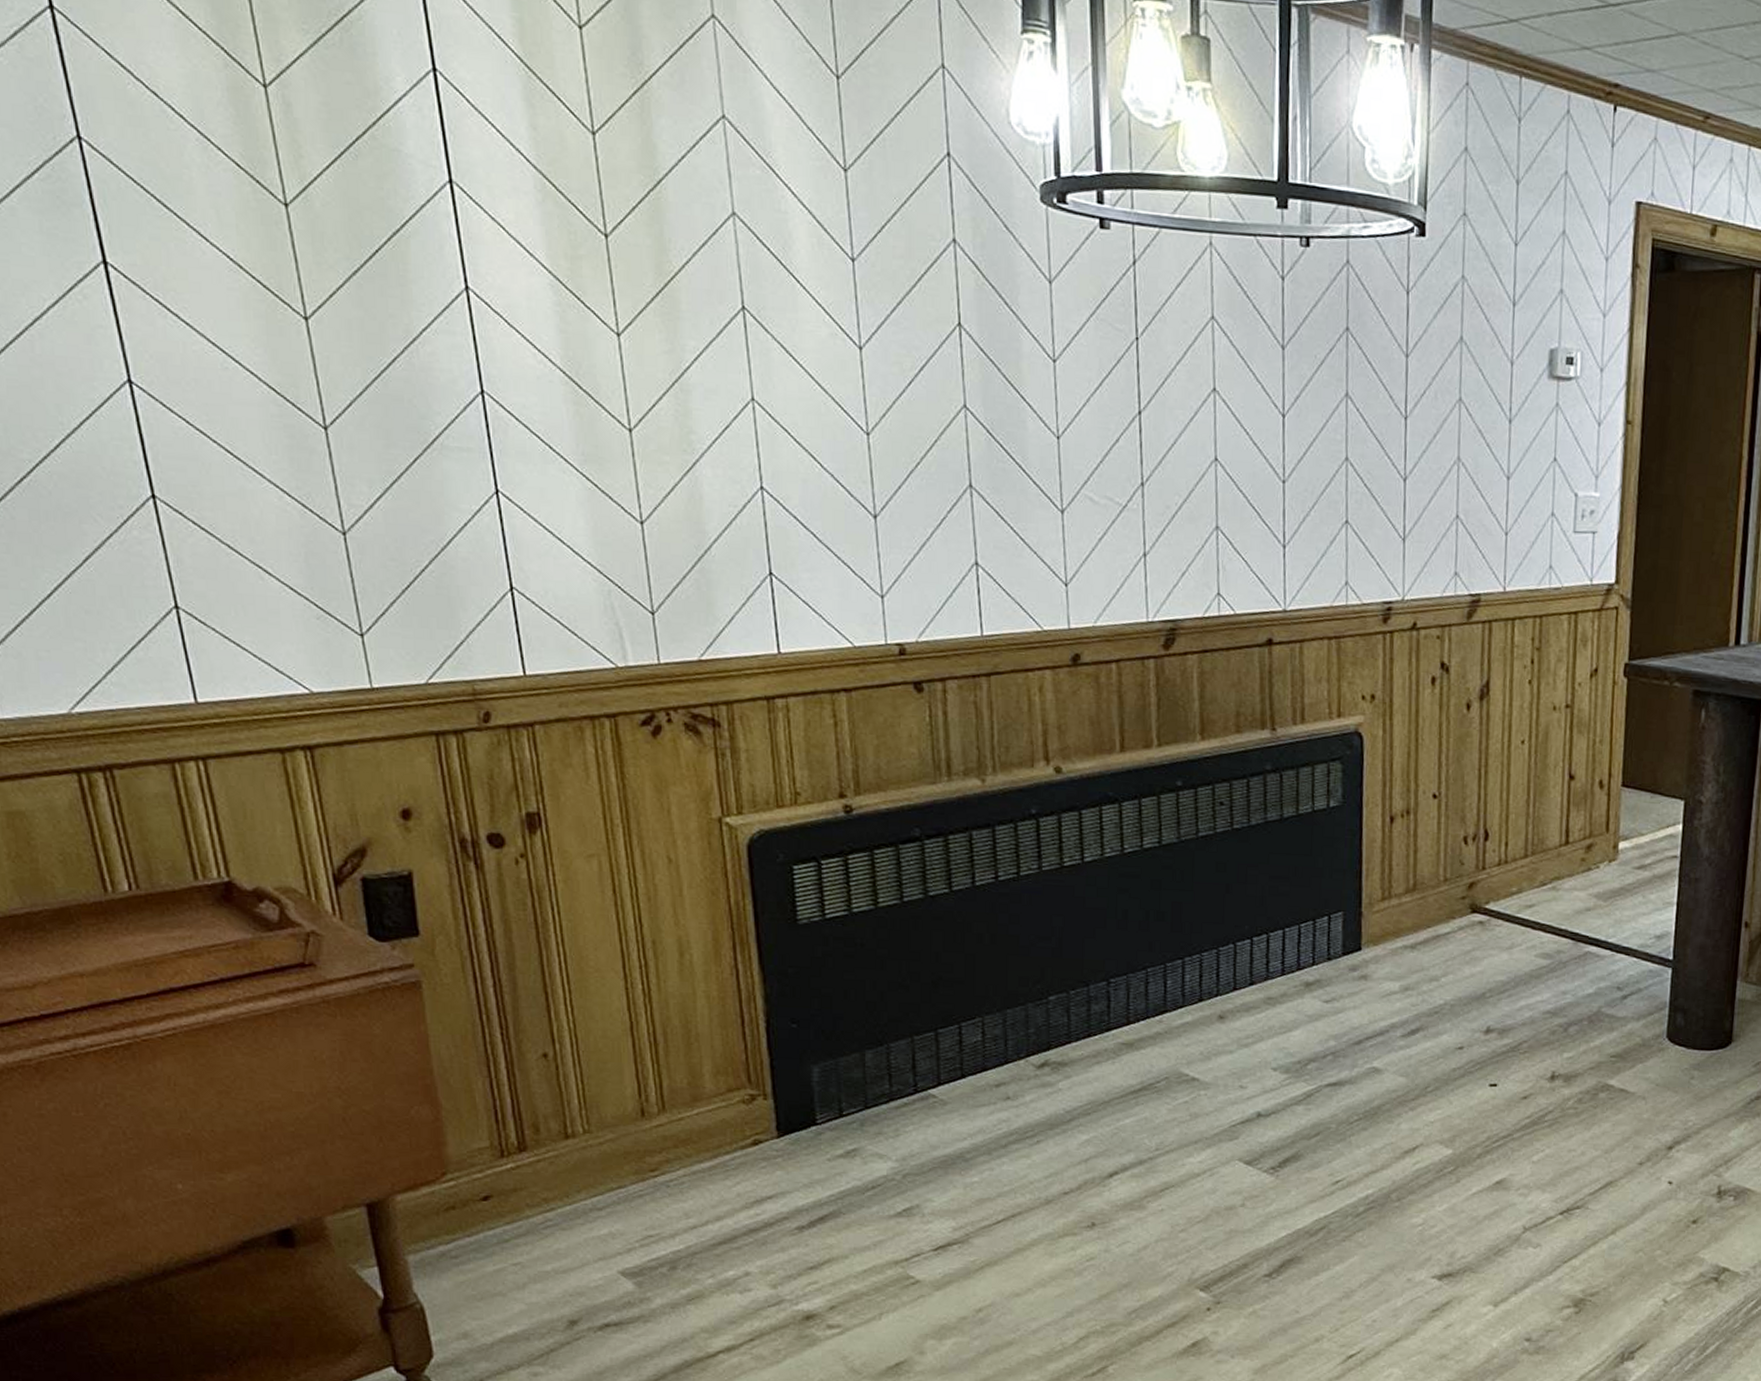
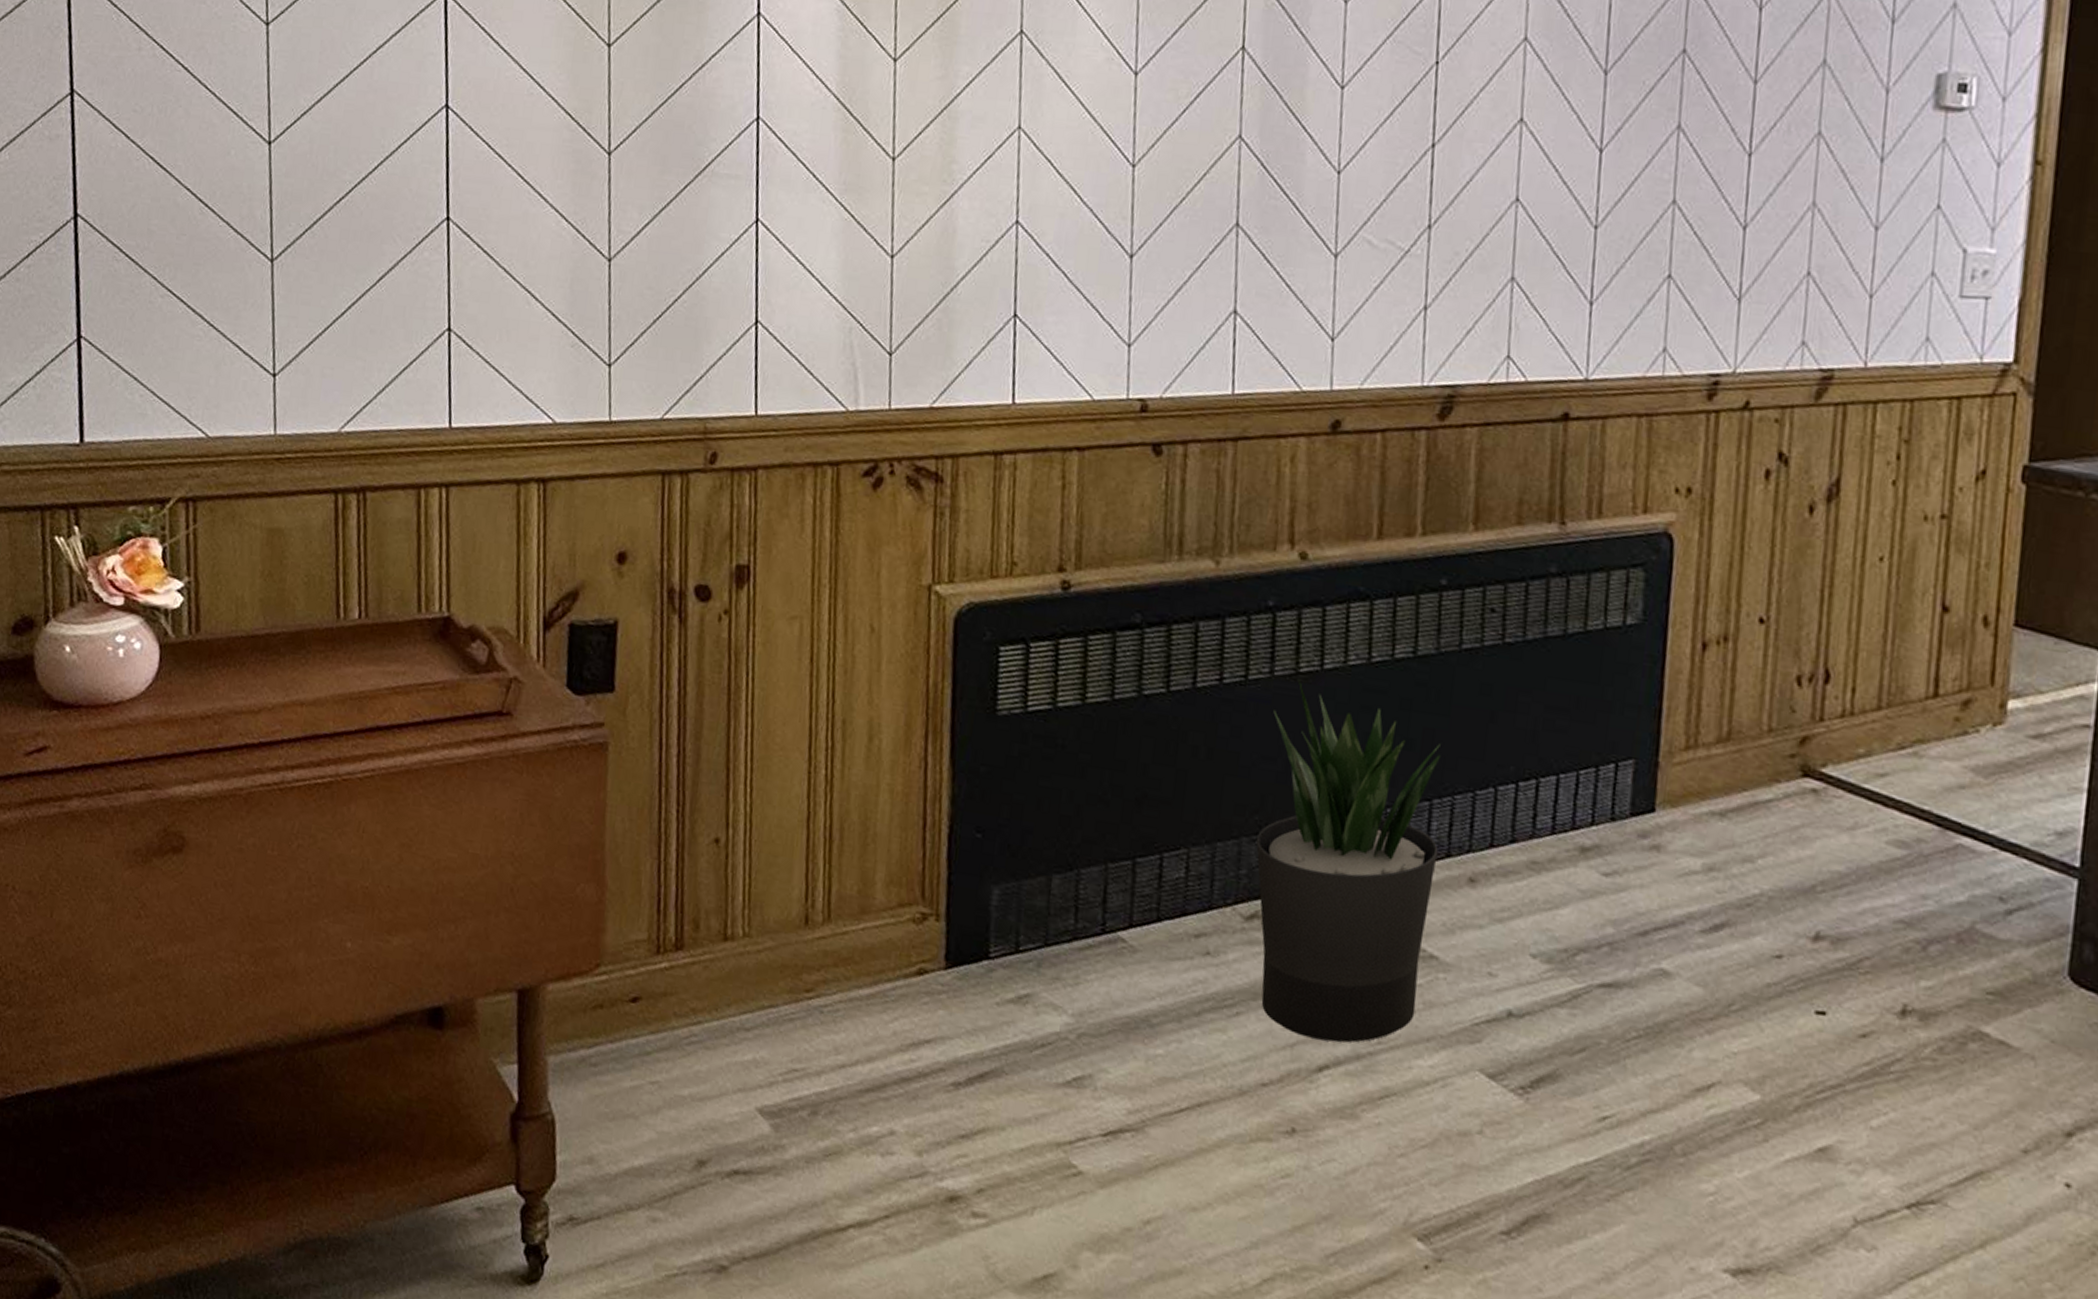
planter: none [1040,872,1192,1154] -> present [1256,679,1441,1043]

